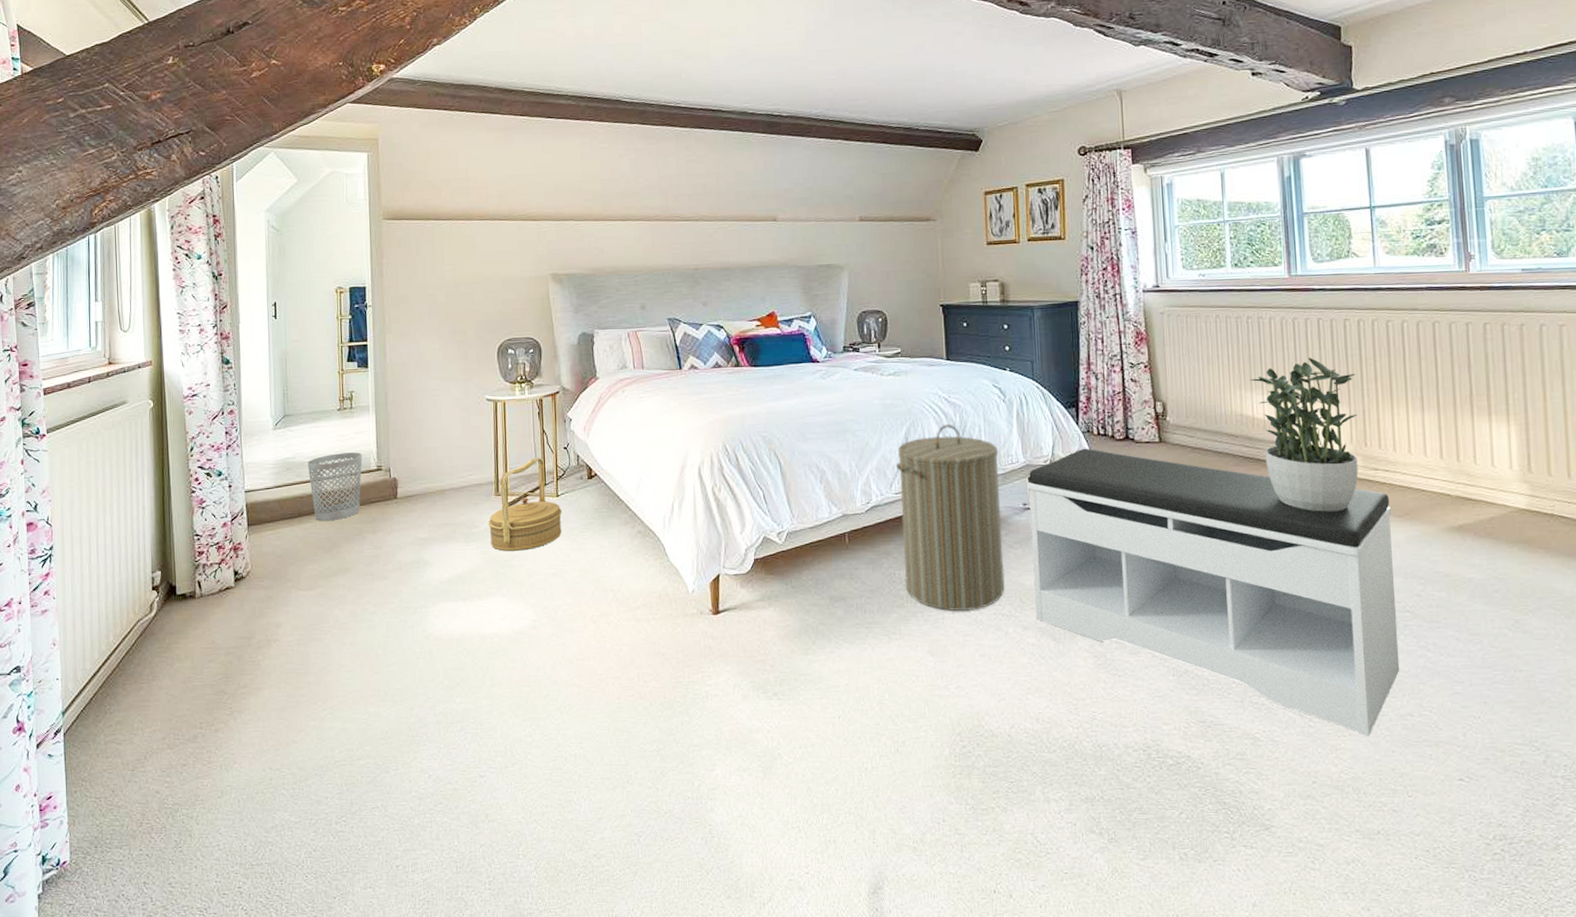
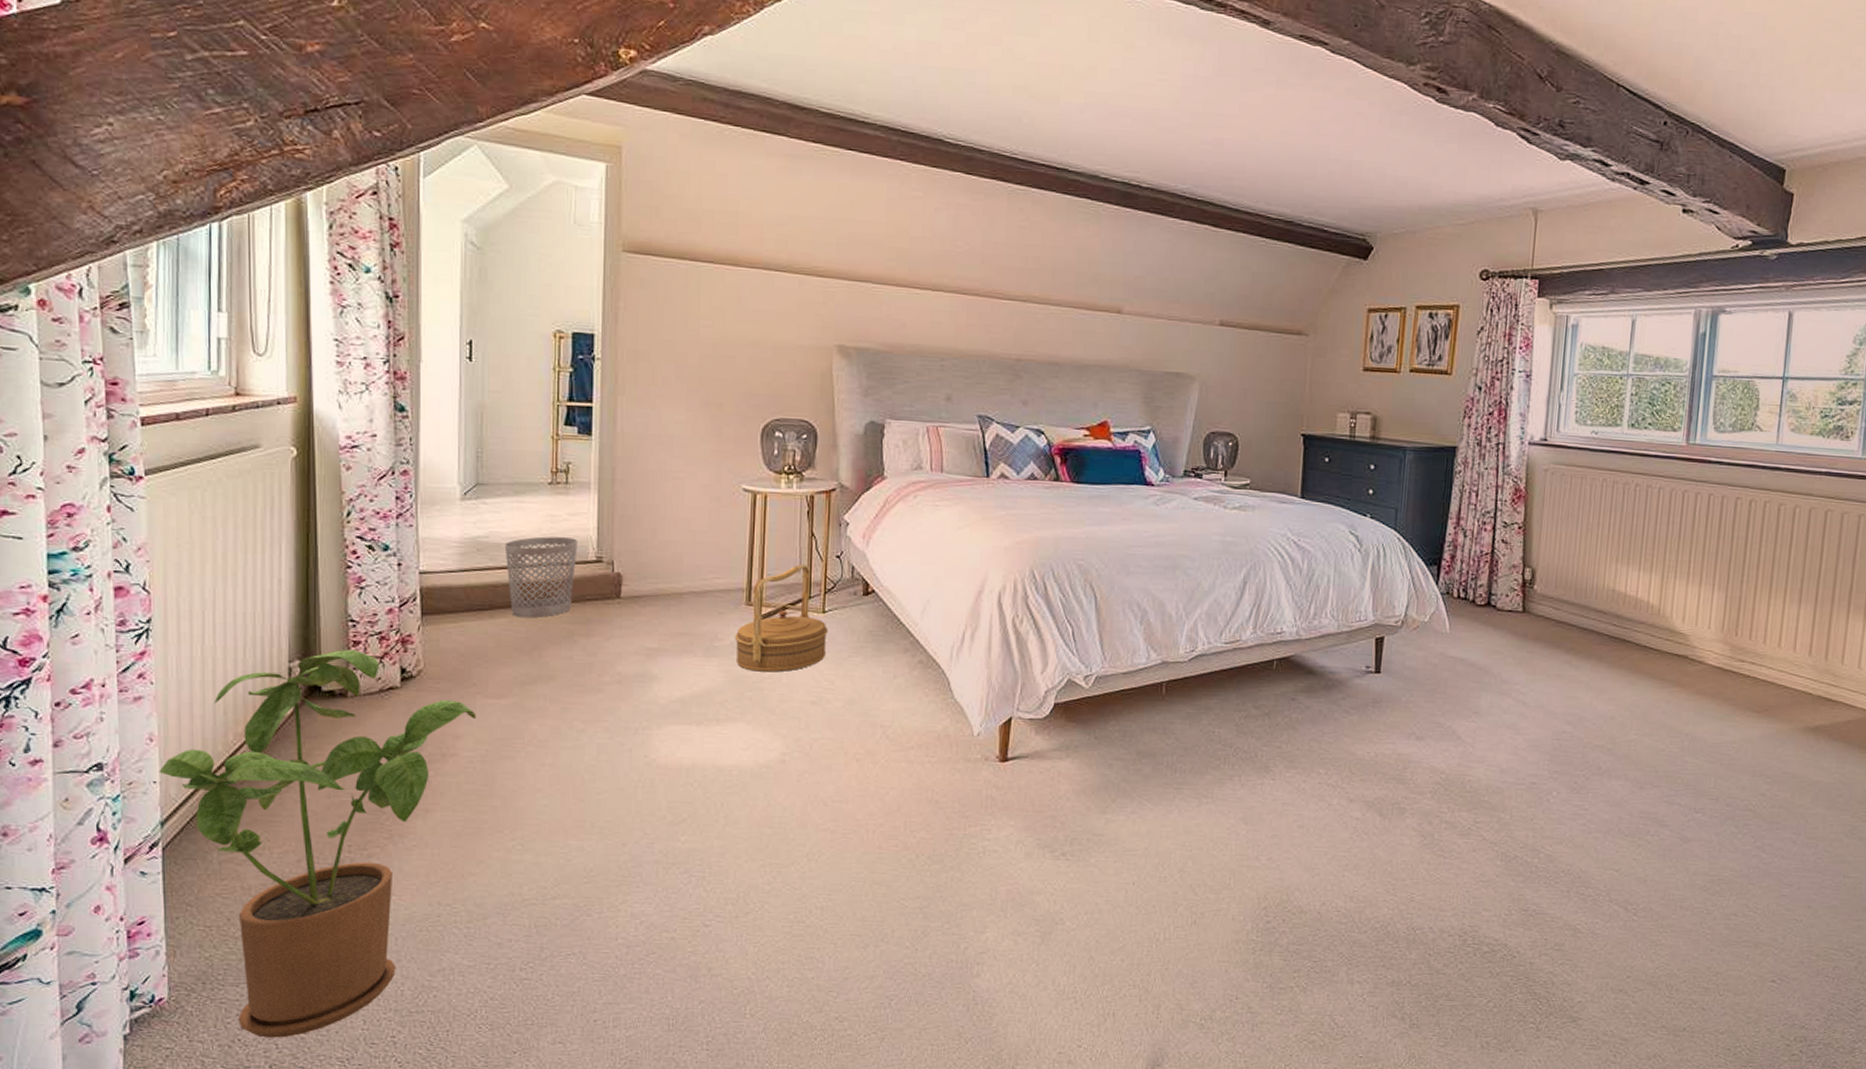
house plant: none [60,558,292,892] -> present [159,649,476,1038]
laundry hamper: present [895,423,1005,611] -> none [1224,570,1346,778]
bench: present [1027,448,1400,736] -> none [1363,611,1751,934]
potted plant: present [1249,357,1358,512] -> none [1627,535,1738,702]

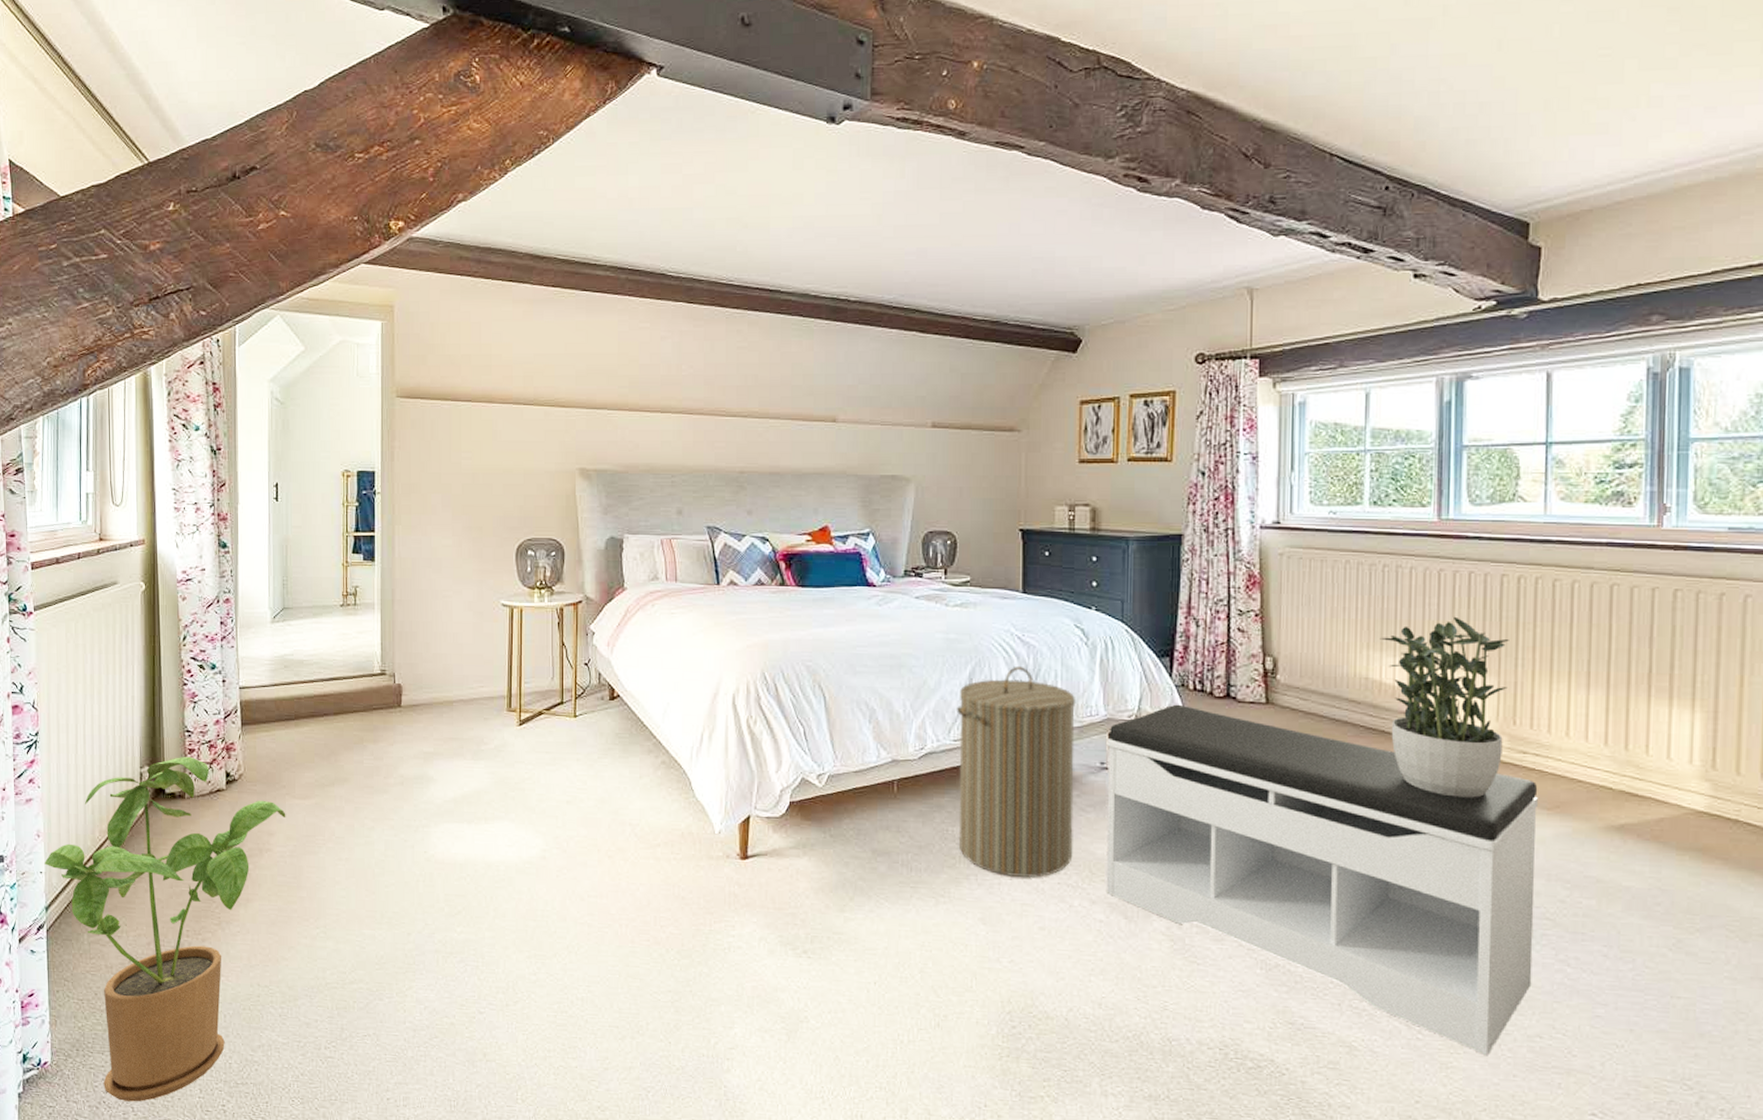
wastebasket: present [504,536,578,618] -> none [306,653,365,727]
basket: present [734,564,828,673] -> none [498,672,579,774]
laundry hamper: none [1224,570,1346,778] -> present [956,665,1075,877]
bench: none [1363,611,1751,934] -> present [1106,704,1538,1056]
potted plant: none [1627,535,1738,702] -> present [1379,616,1509,798]

